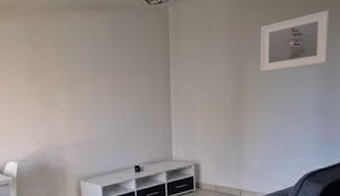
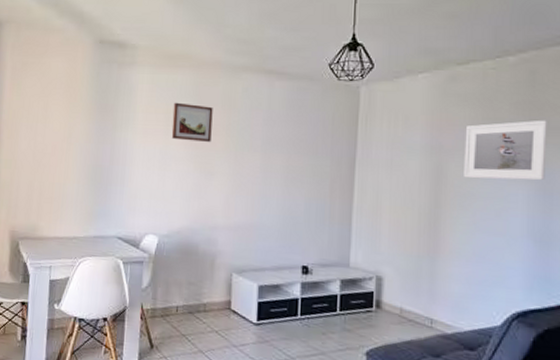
wall art: none [12,47,48,80] -> present [171,102,213,142]

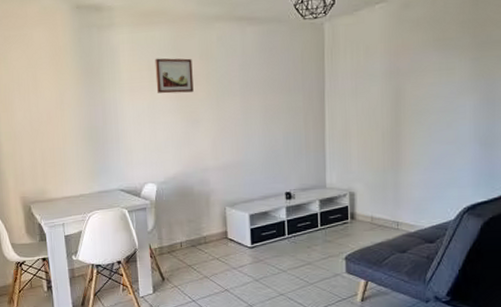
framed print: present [464,120,547,181] -> none [419,35,489,97]

